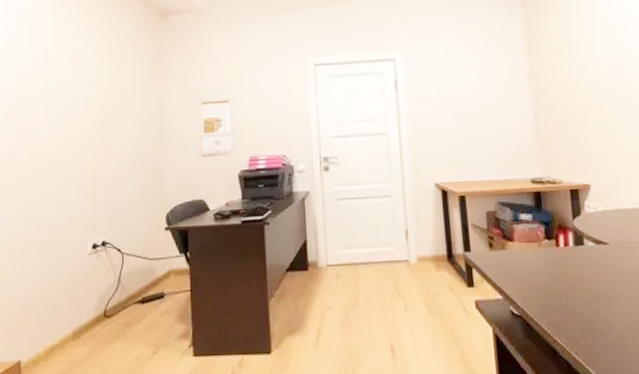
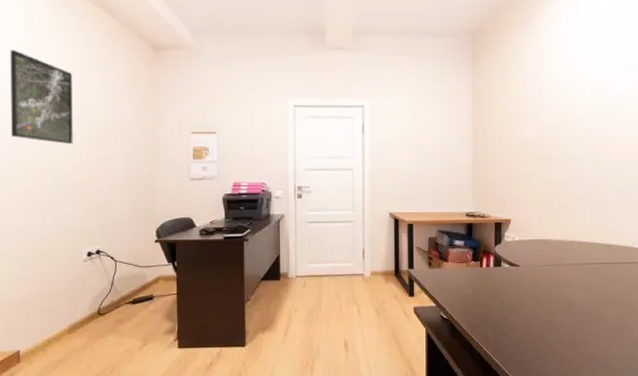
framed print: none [15,28,77,125] -> present [10,49,73,145]

